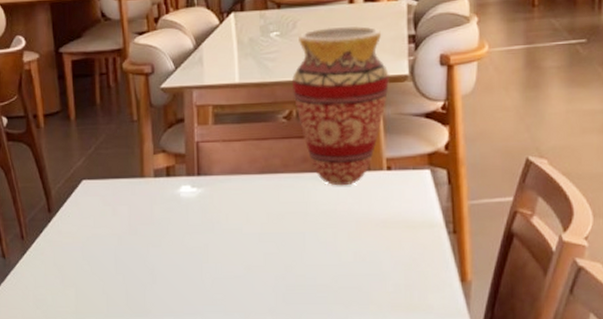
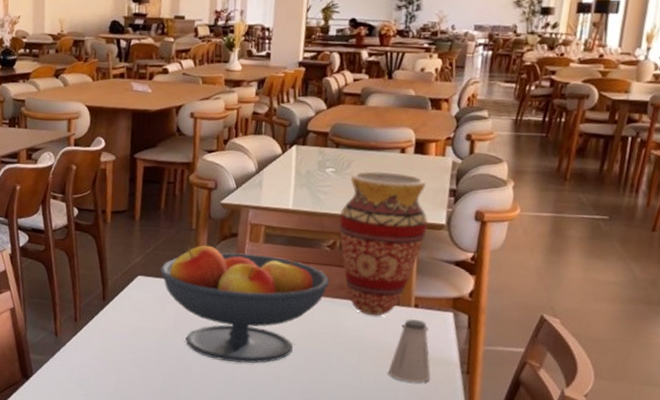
fruit bowl: none [105,135,291,258] -> present [160,245,330,363]
saltshaker: none [368,183,415,252] -> present [388,319,431,383]

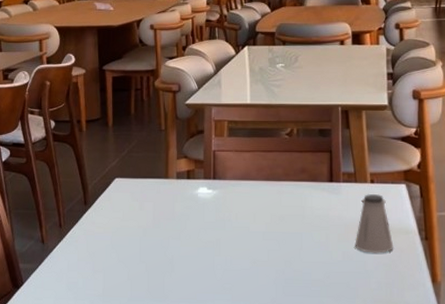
fruit bowl: present [160,245,330,363] -> none [135,143,292,251]
vase: present [339,171,429,316] -> none [293,62,373,195]

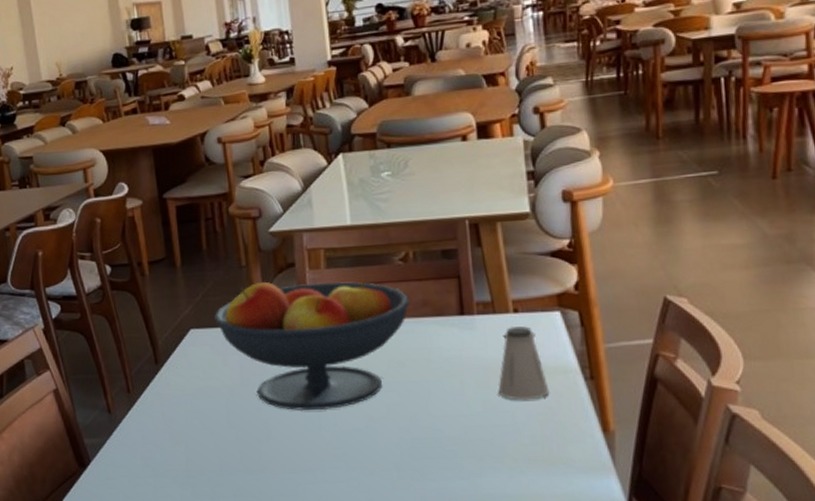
fruit bowl: none [135,143,292,251] -> present [213,278,410,410]

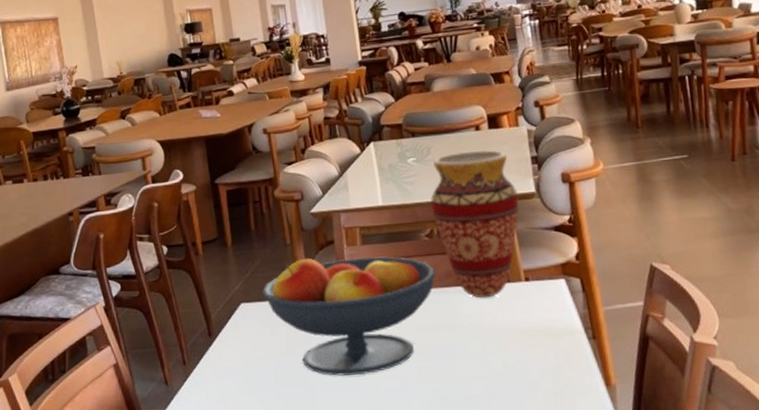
vase: none [406,163,511,331] -> present [430,149,520,298]
saltshaker: present [498,326,550,401] -> none [514,293,559,360]

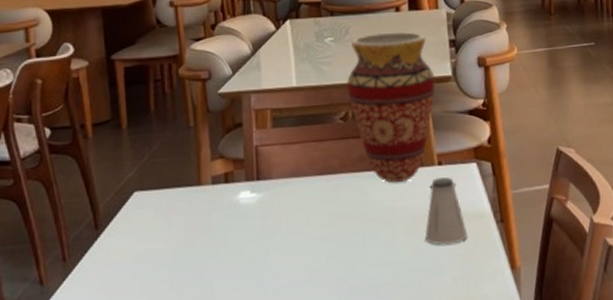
fruit bowl: present [262,253,436,376] -> none [159,137,349,268]
saltshaker: none [514,293,559,360] -> present [425,177,468,245]

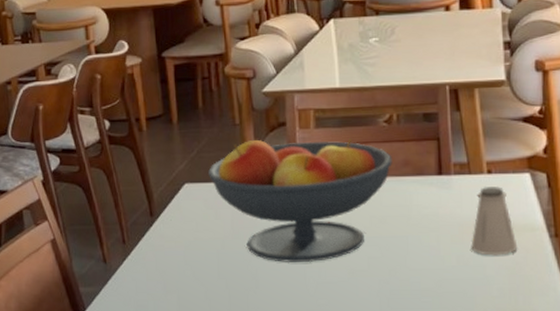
fruit bowl: none [159,137,349,268] -> present [207,138,393,262]
vase: present [346,31,436,183] -> none [391,32,488,190]

